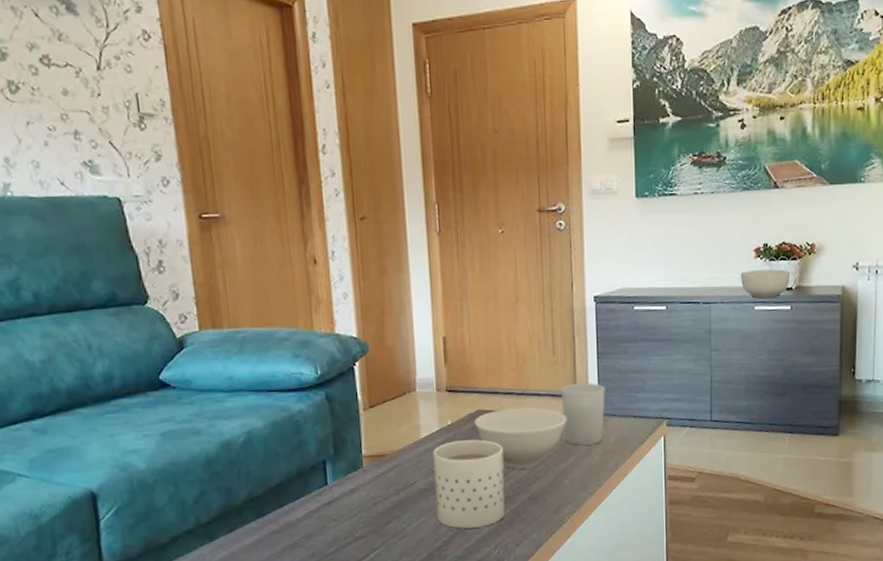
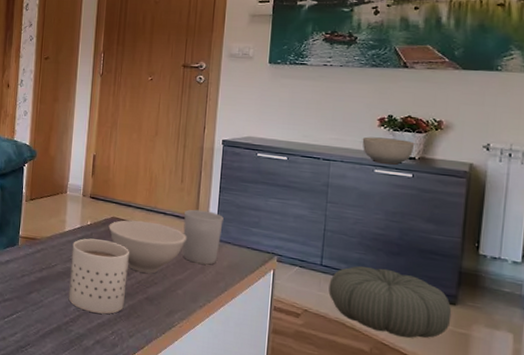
pouf: none [721,411,835,479] -> present [328,266,452,338]

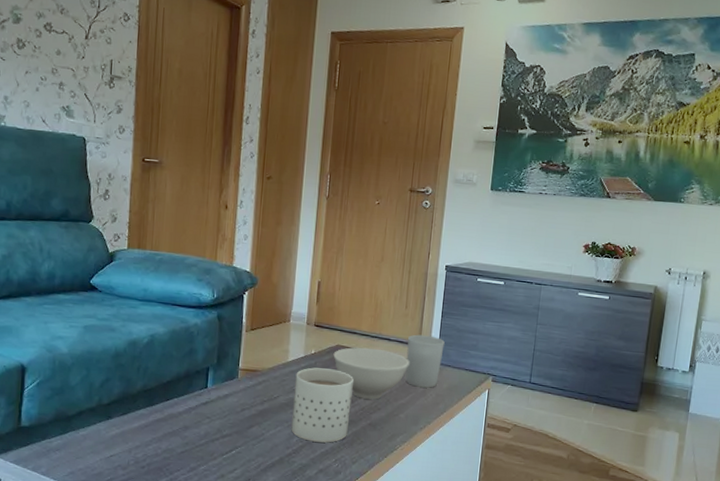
pouf: present [328,266,452,338] -> none [535,381,634,443]
bowl: present [362,136,415,166] -> none [569,262,613,289]

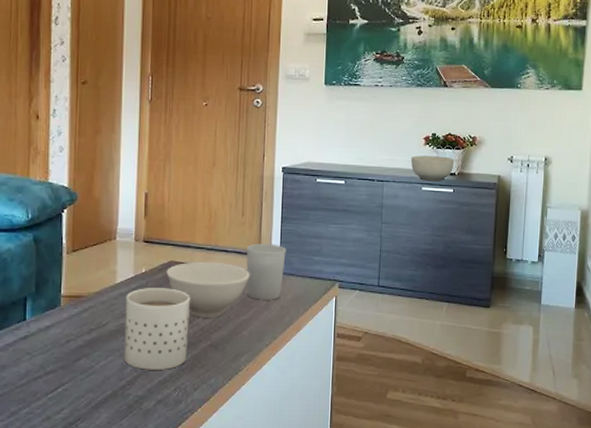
bowl: none [569,262,613,289] -> present [410,155,455,182]

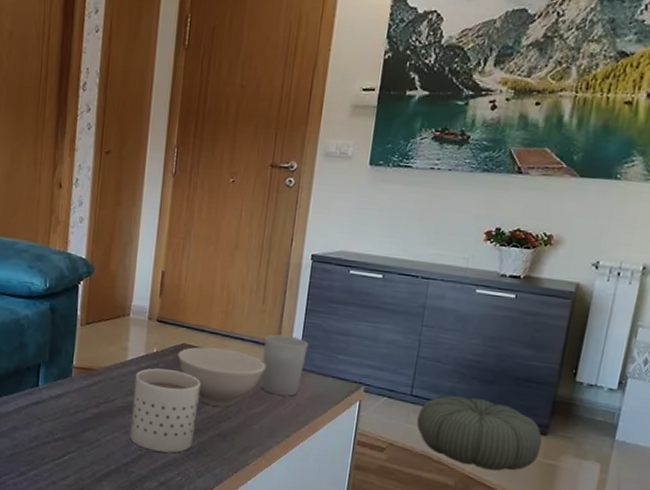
pouf: none [385,282,487,344] -> present [416,395,542,471]
bowl: present [410,155,455,182] -> none [465,252,522,285]

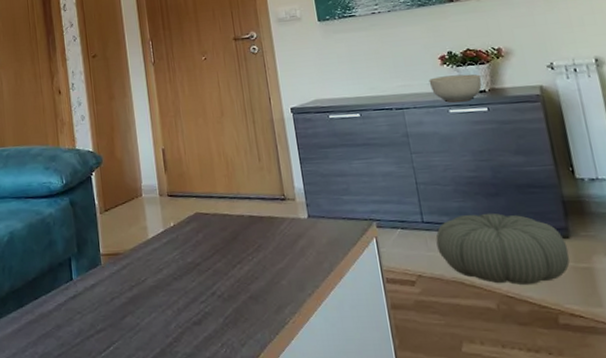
mug: present [129,368,201,453] -> none [159,240,229,326]
bowl: present [178,347,266,407] -> none [193,210,278,269]
candle holder: present [260,334,308,397] -> none [268,186,315,247]
bowl: none [465,252,522,285] -> present [428,74,482,103]

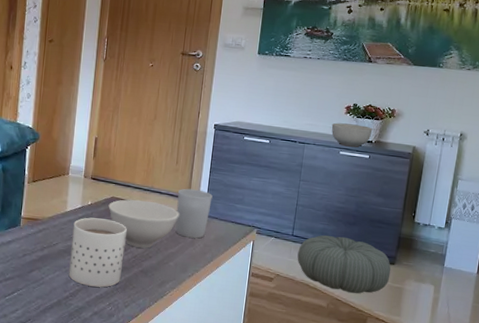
mug: none [159,240,229,326] -> present [68,217,127,288]
bowl: none [193,210,278,269] -> present [108,199,179,248]
candle holder: none [268,186,315,247] -> present [175,188,213,239]

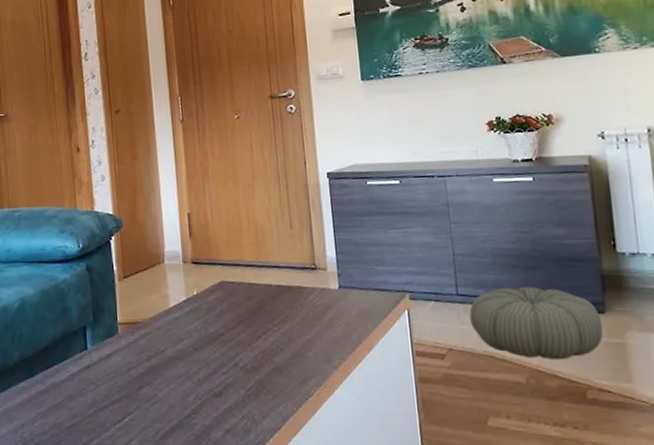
mug: present [68,217,127,288] -> none [180,310,251,398]
bowl: present [108,199,179,248] -> none [218,279,307,340]
candle holder: present [175,188,213,239] -> none [299,255,345,318]
bowl: present [331,122,373,148] -> none [474,141,529,172]

